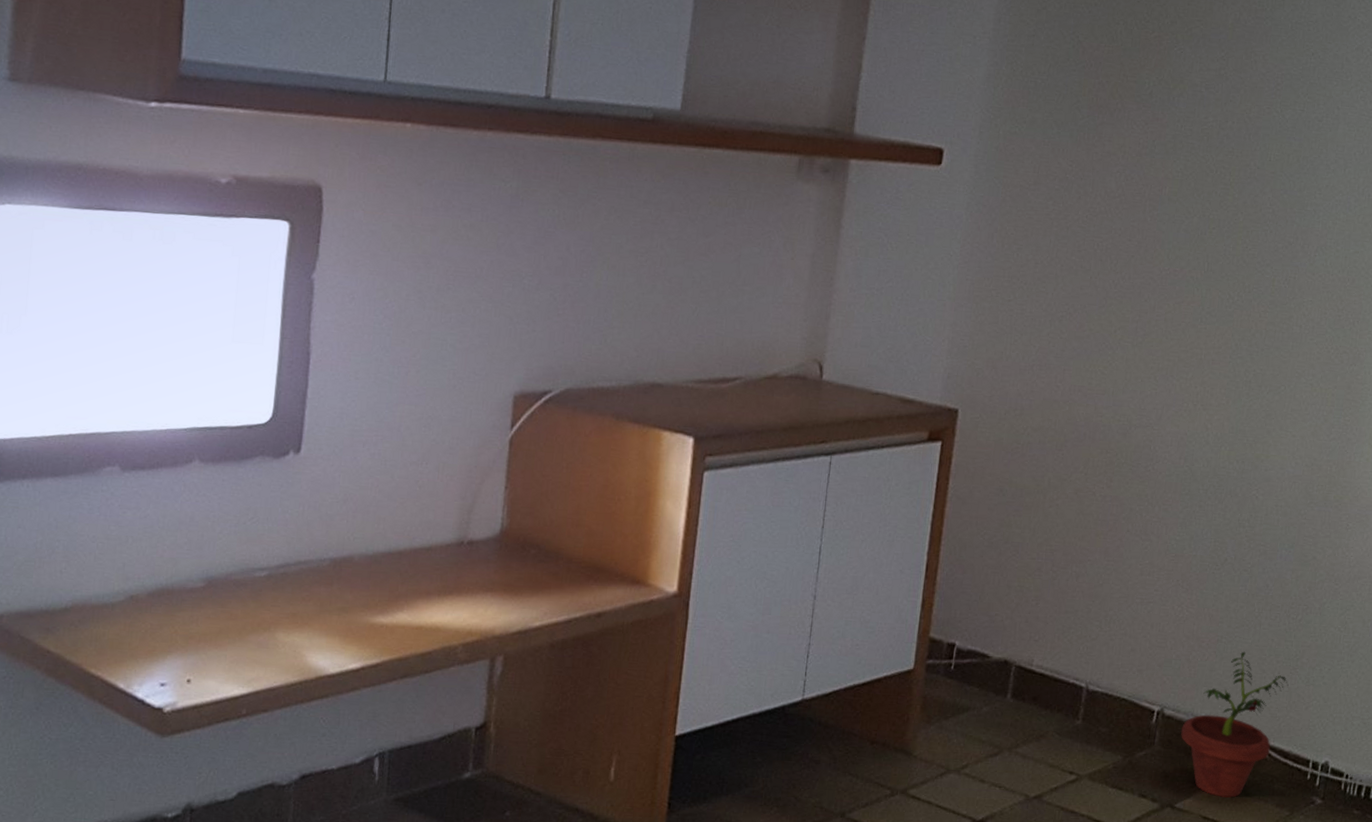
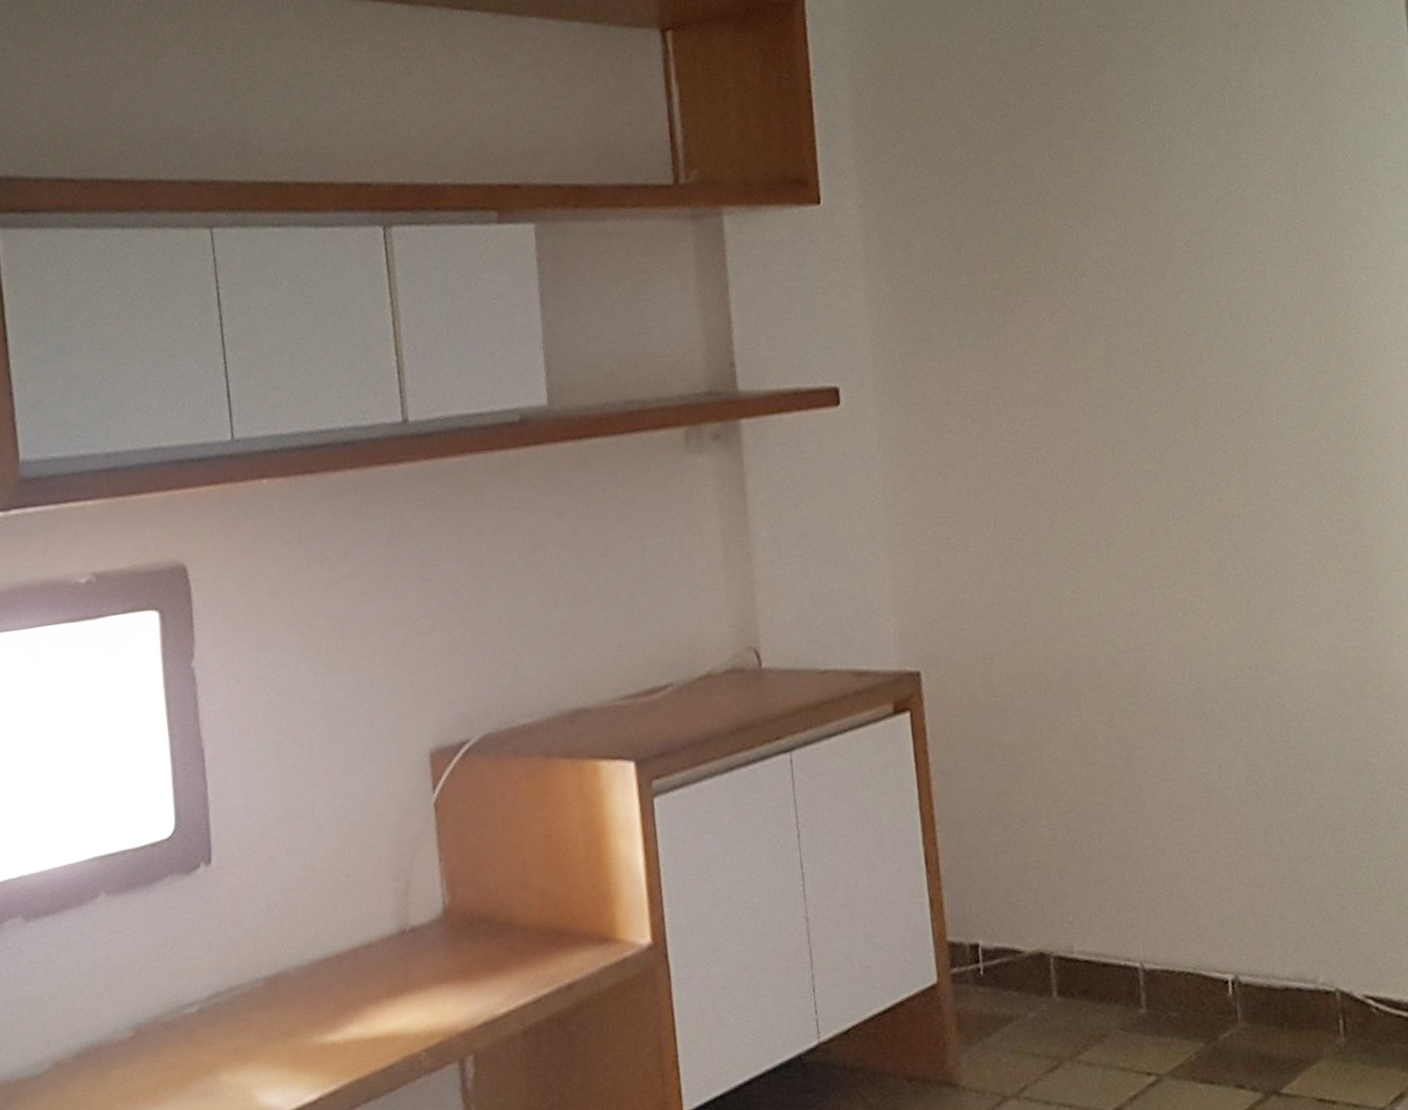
potted plant: present [1180,651,1289,798] -> none [1264,889,1378,1071]

